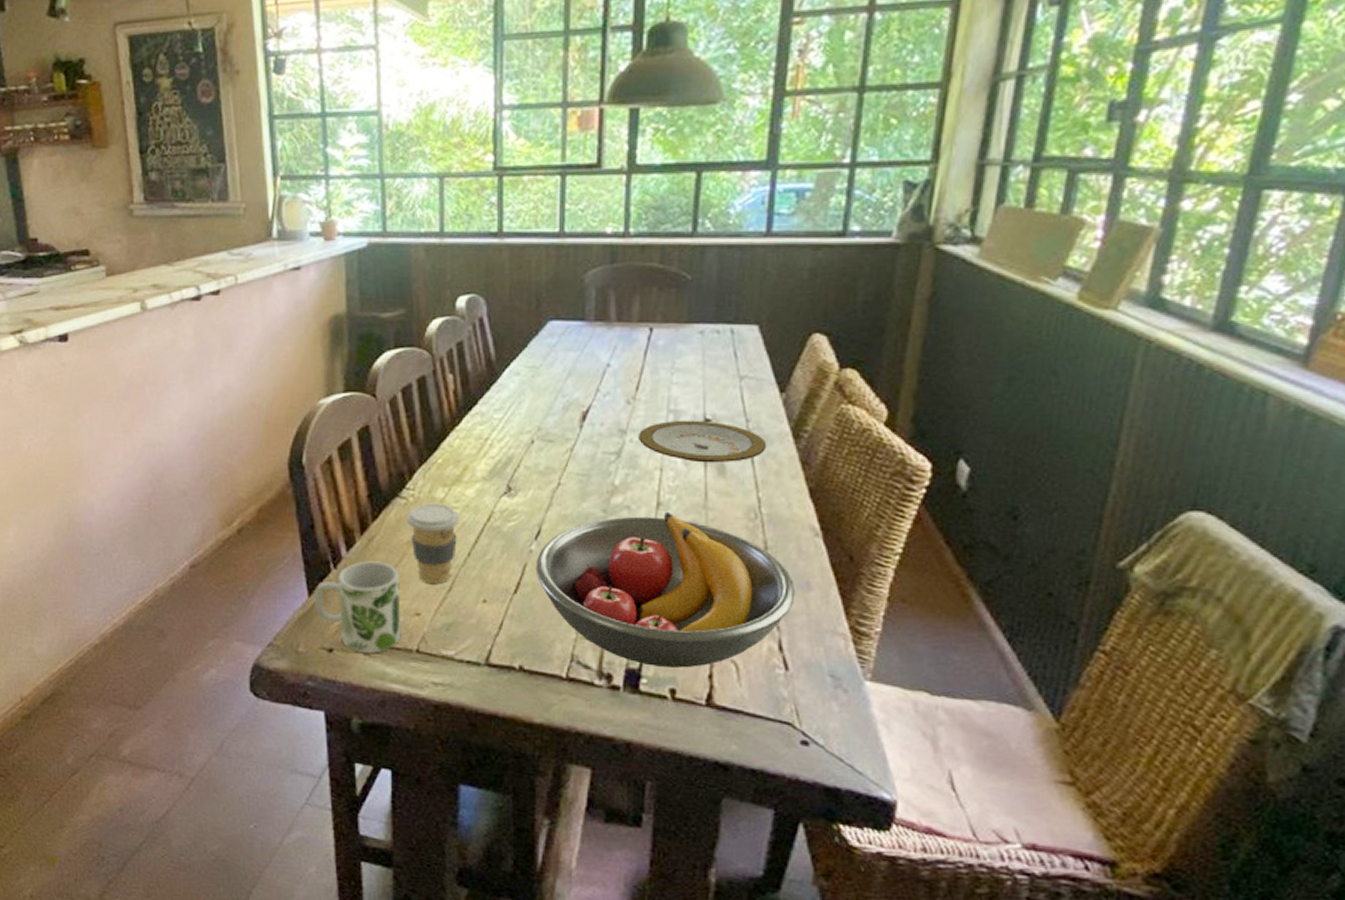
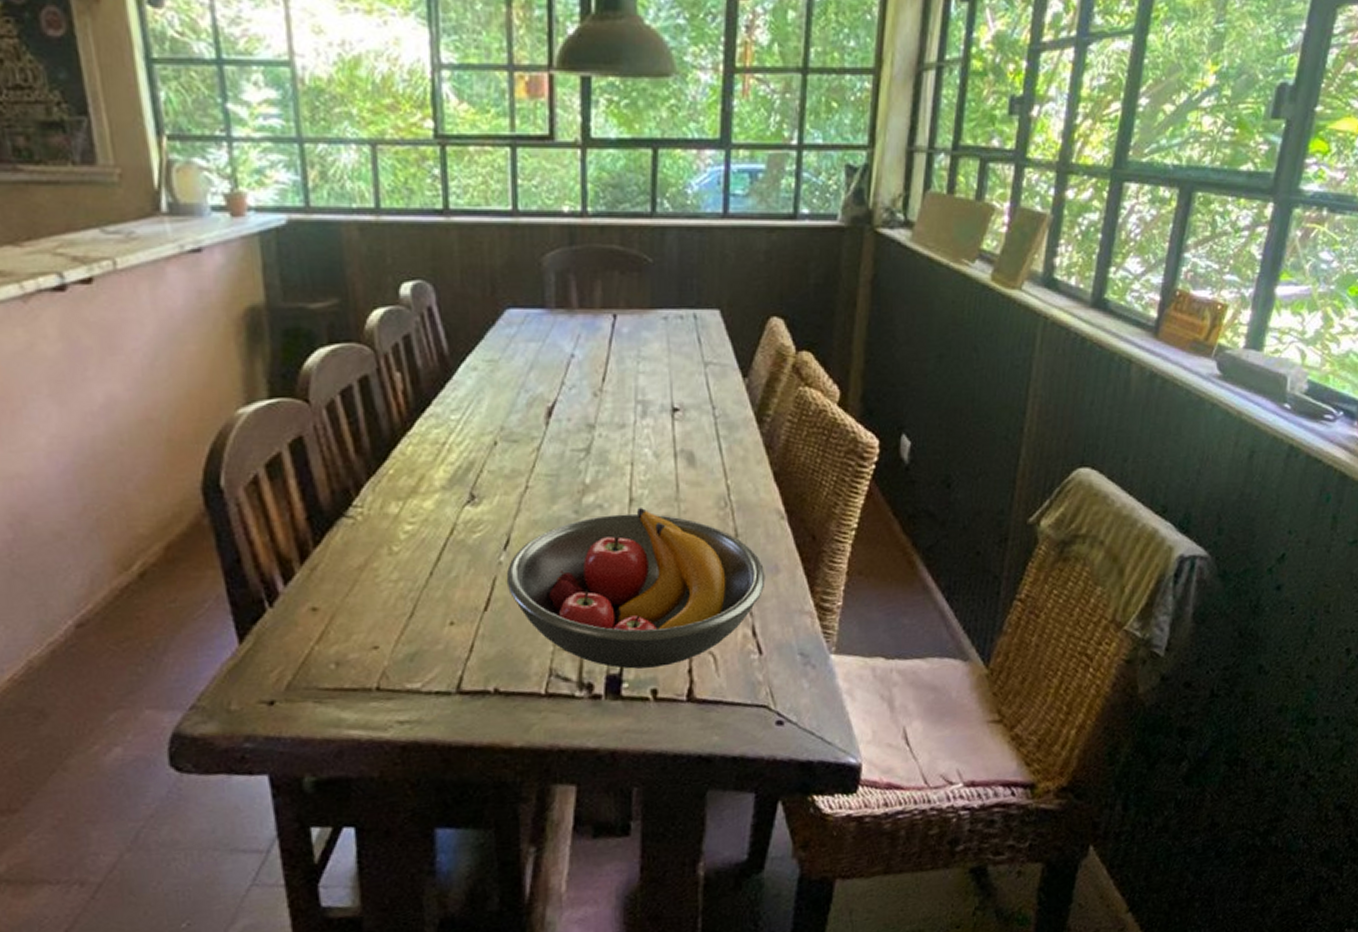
mug: present [315,561,401,653] -> none [246,592,358,700]
coffee cup: present [406,502,460,584] -> none [355,518,419,611]
plate: present [639,420,767,463] -> none [608,410,733,454]

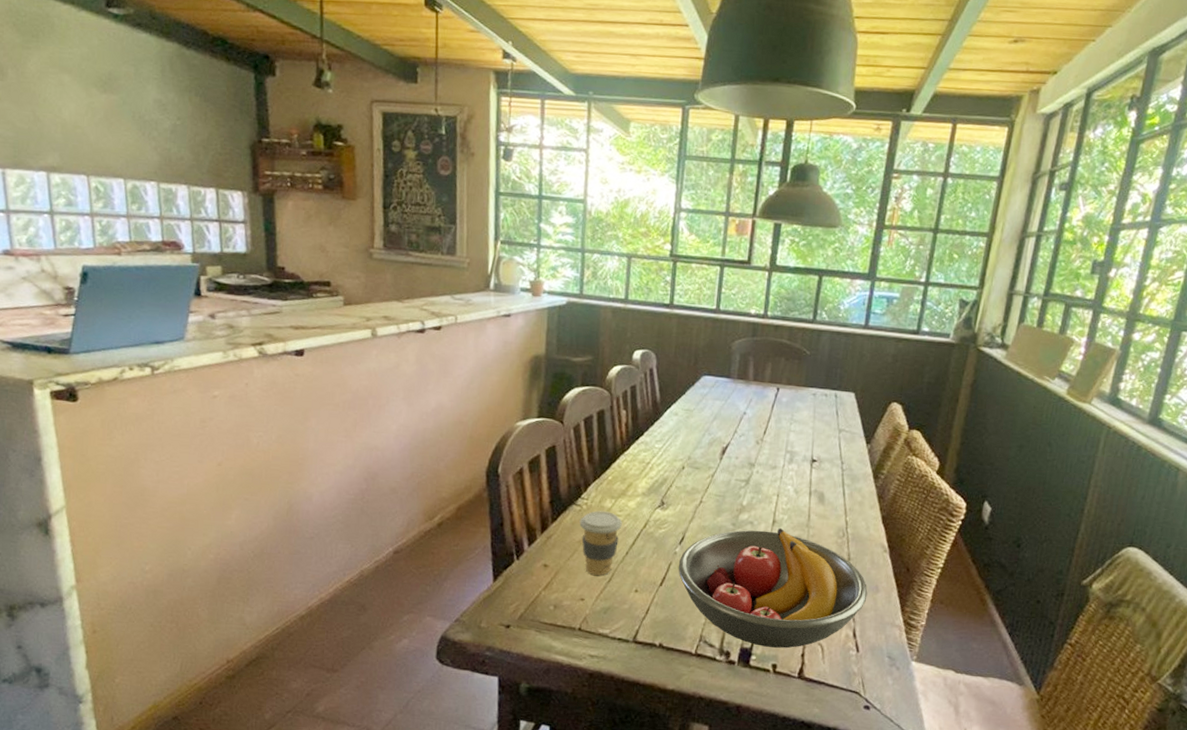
coffee cup: none [355,518,419,611] -> present [579,510,622,576]

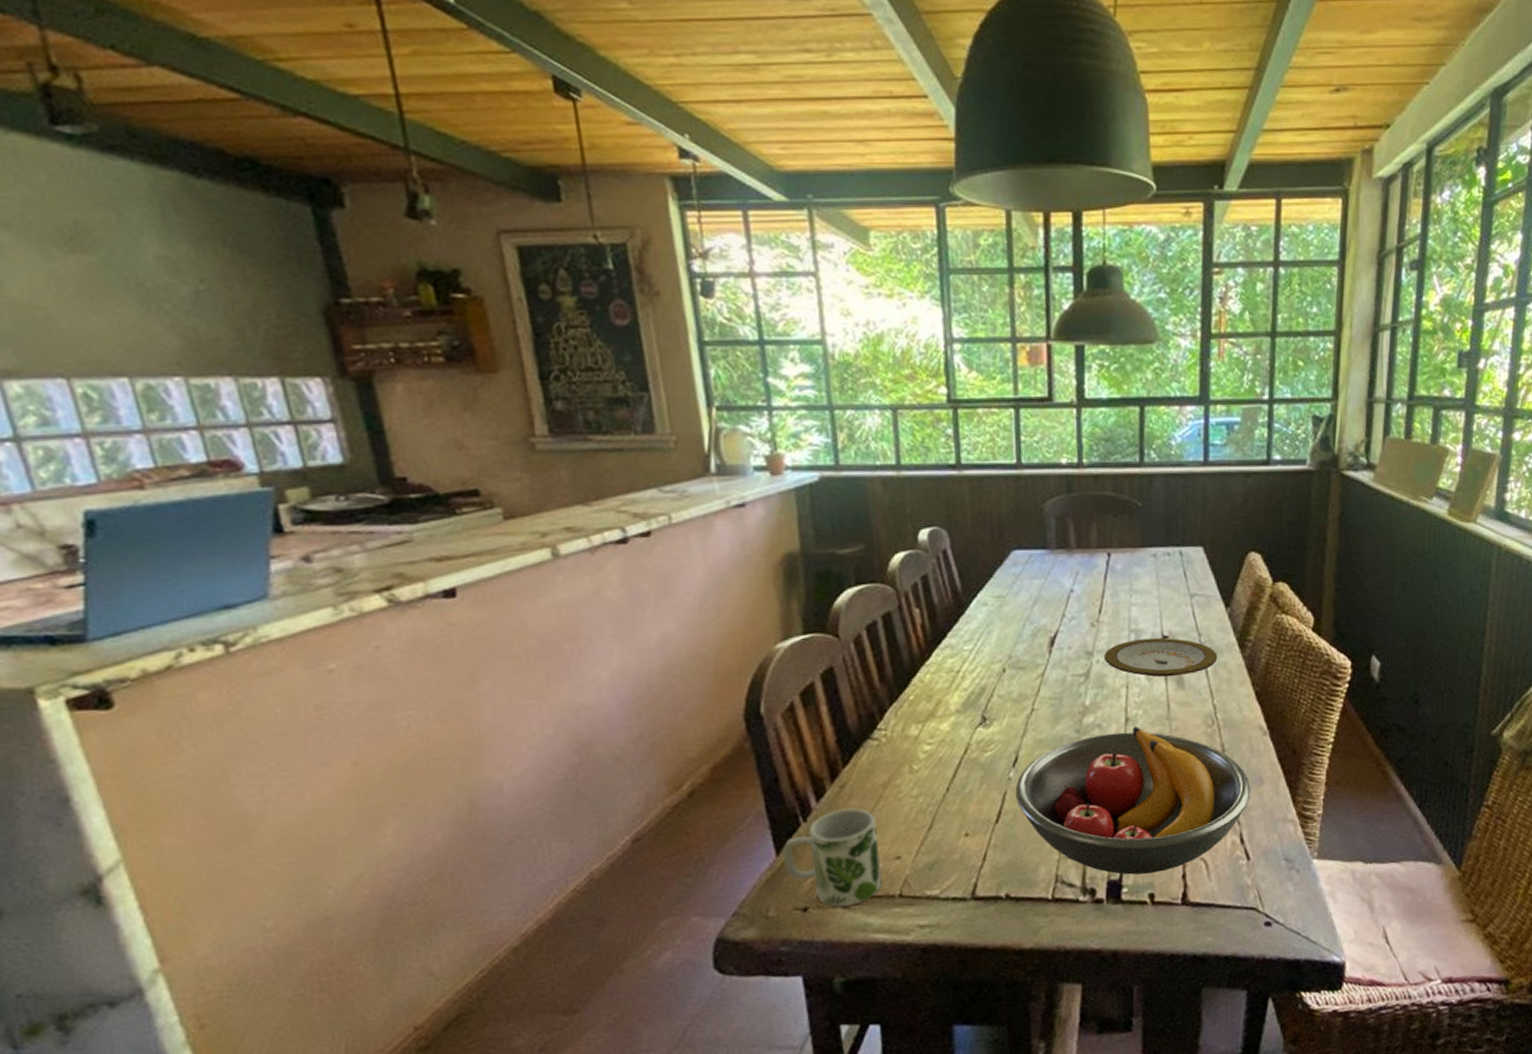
mug: none [498,554,570,630] -> present [783,808,882,907]
coffee cup: present [579,510,622,576] -> none [879,740,936,824]
plate: none [763,459,855,493] -> present [1104,637,1218,677]

